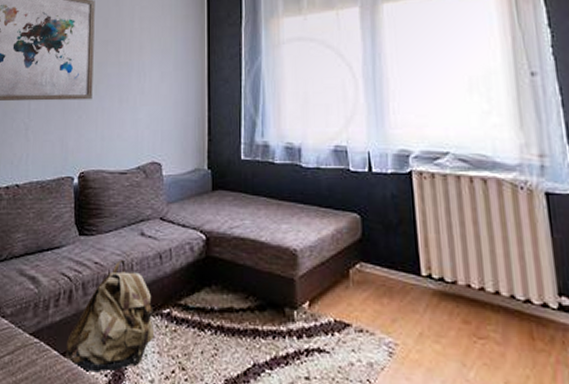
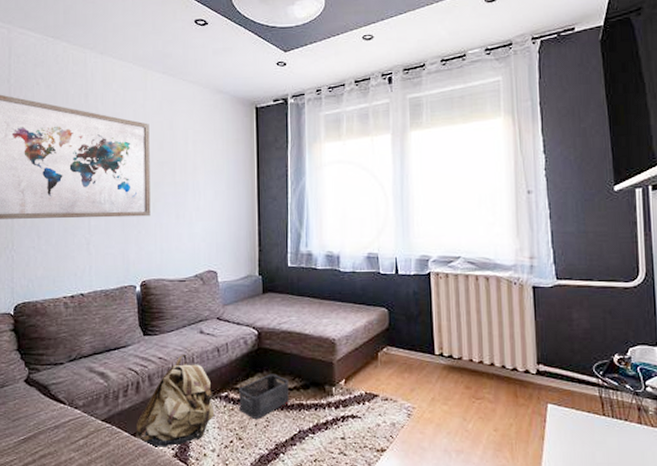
storage bin: none [183,289,241,345] -> present [239,374,289,419]

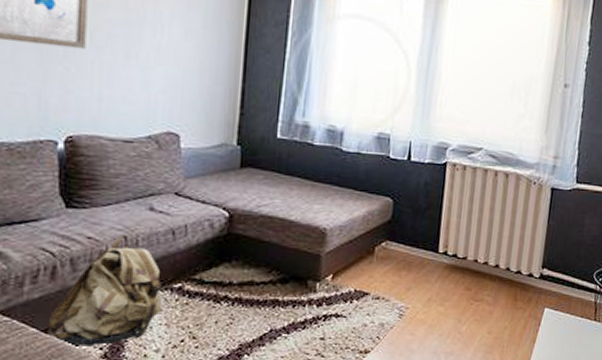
storage bin: present [239,374,289,419] -> none [196,264,263,316]

